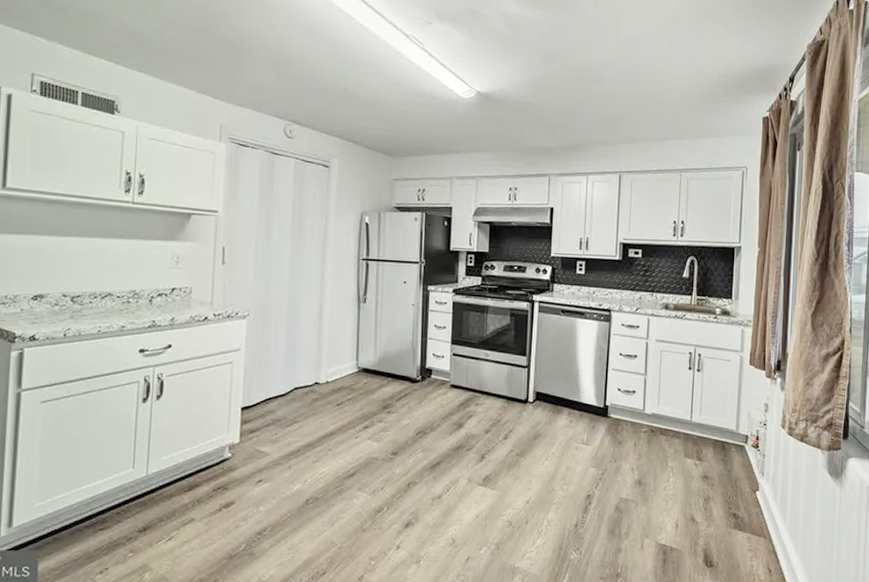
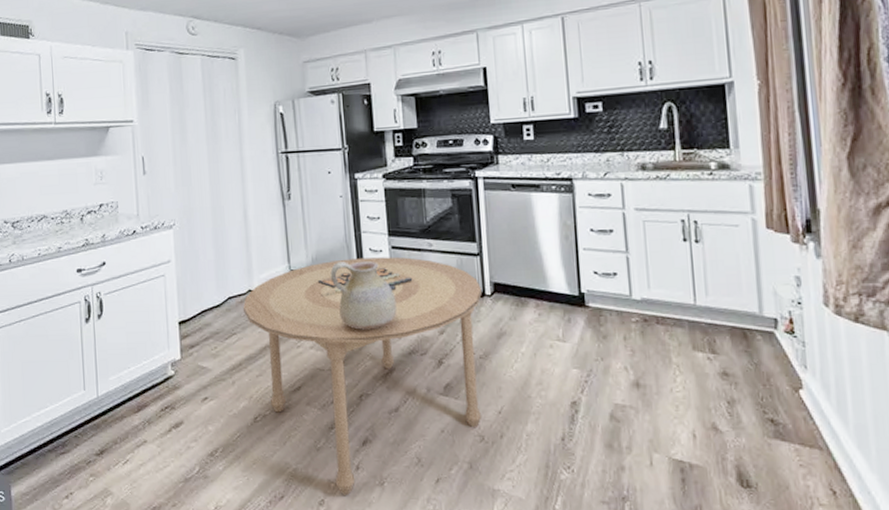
dining table: none [307,361,526,571] -> present [242,257,482,495]
ceramic pitcher: none [394,363,451,426] -> present [330,261,397,330]

